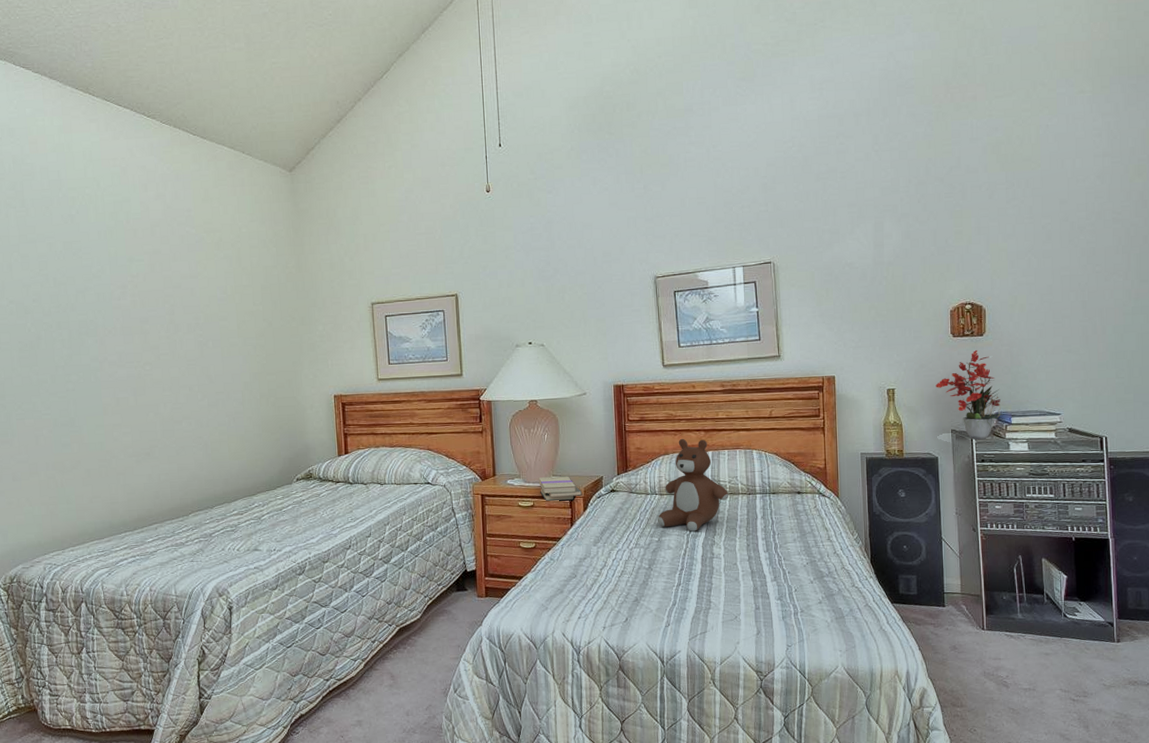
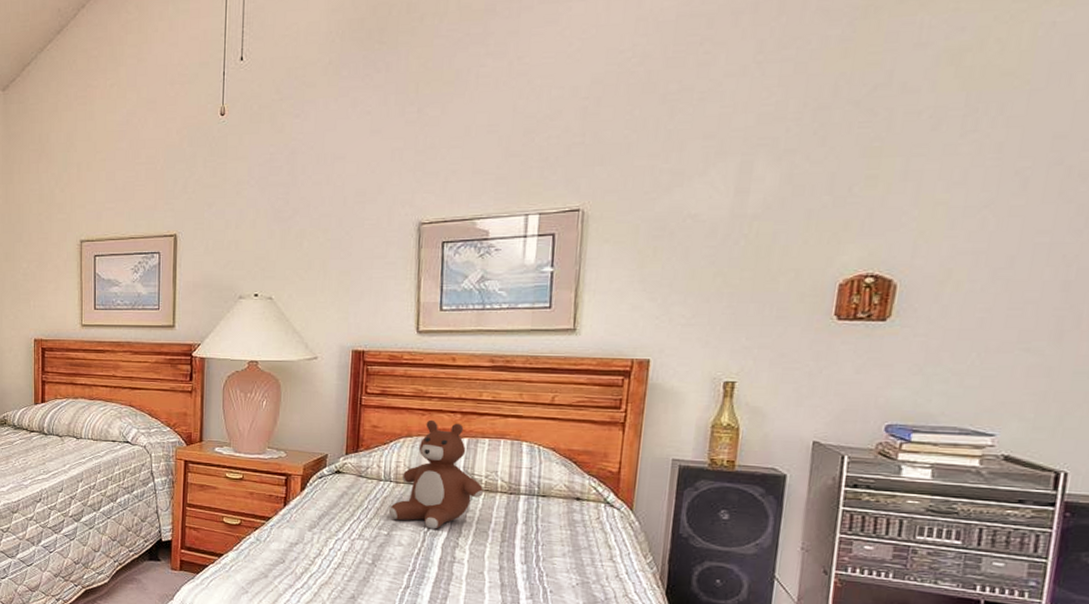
books: present [538,476,583,502] -> none [251,448,302,478]
potted flower: present [936,350,1004,440] -> none [798,339,901,459]

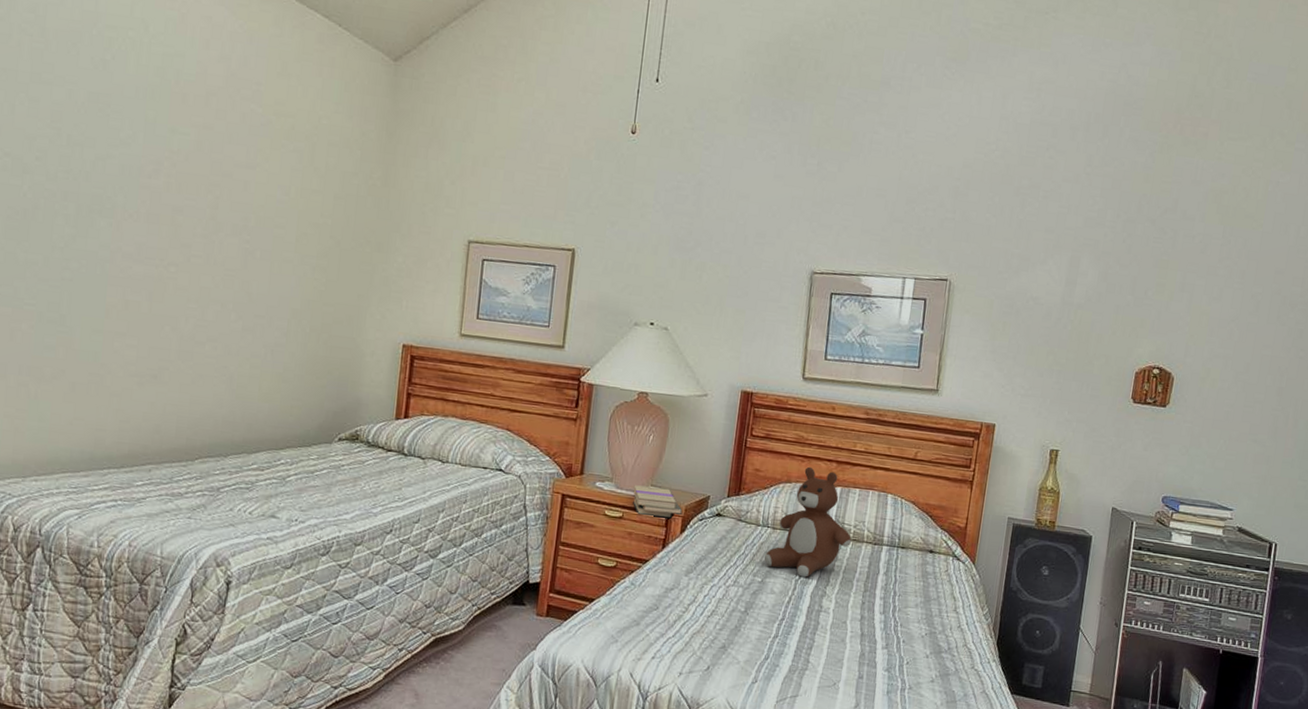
books: none [251,448,302,478] -> present [633,485,683,519]

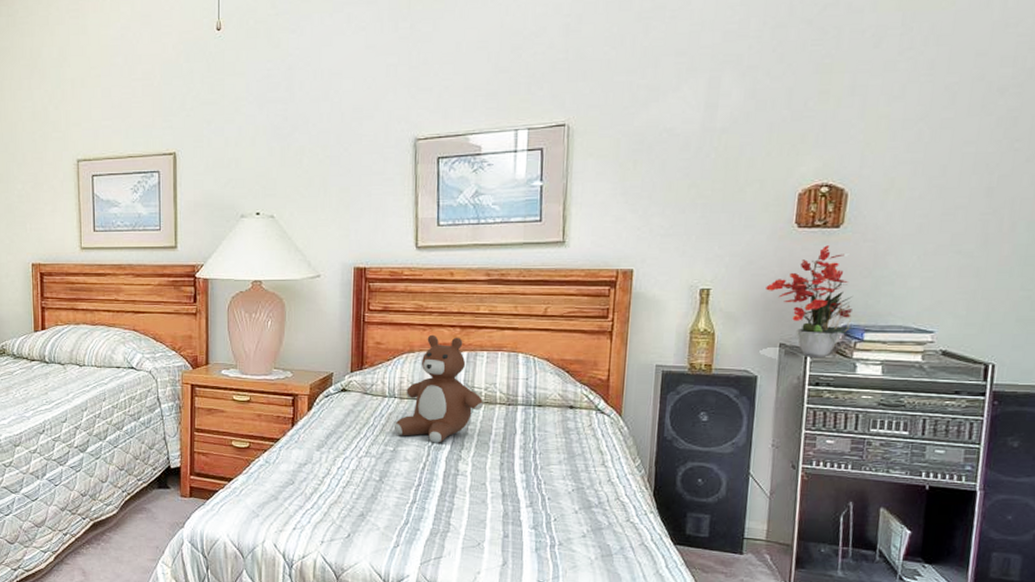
books: present [633,485,683,519] -> none [257,369,308,398]
potted flower: none [1104,422,1172,525] -> present [766,245,855,359]

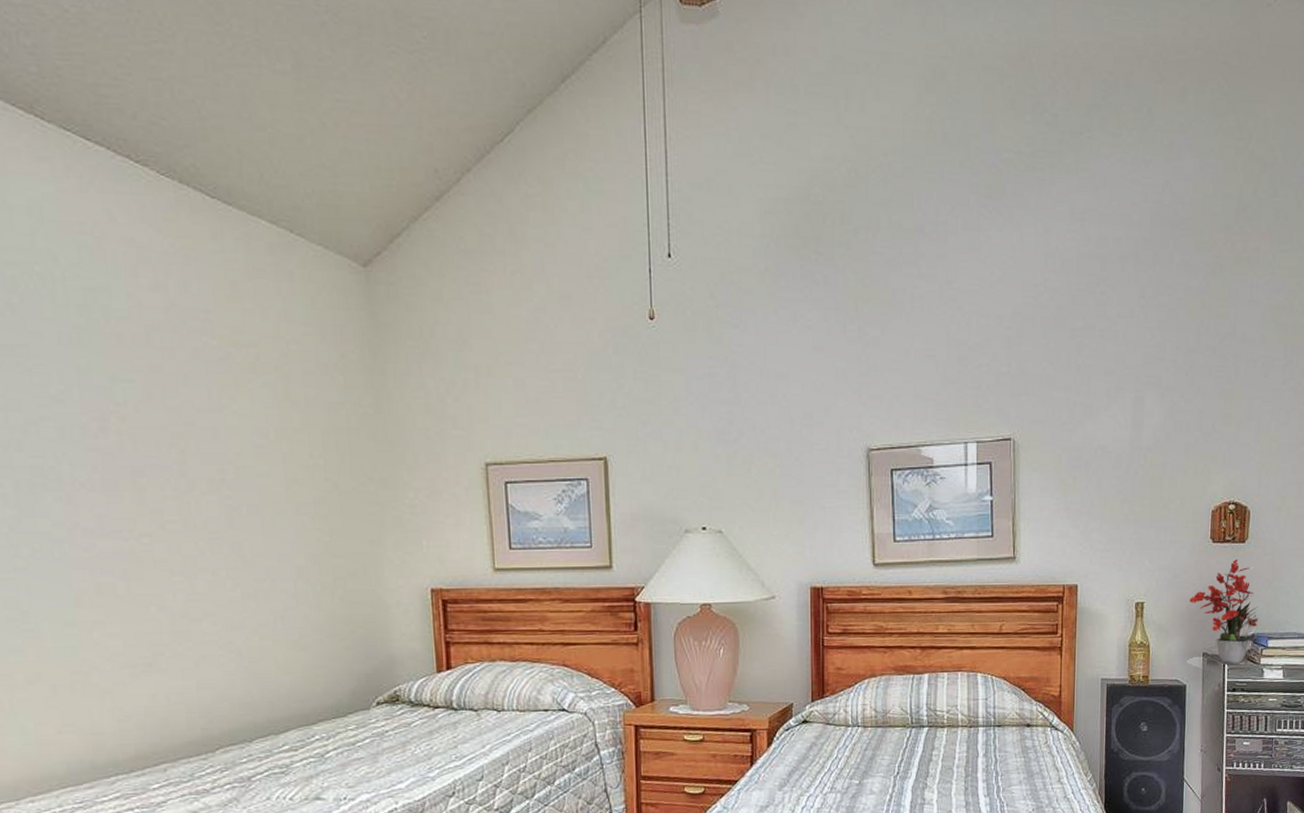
teddy bear: present [395,334,483,443] -> none [859,657,946,772]

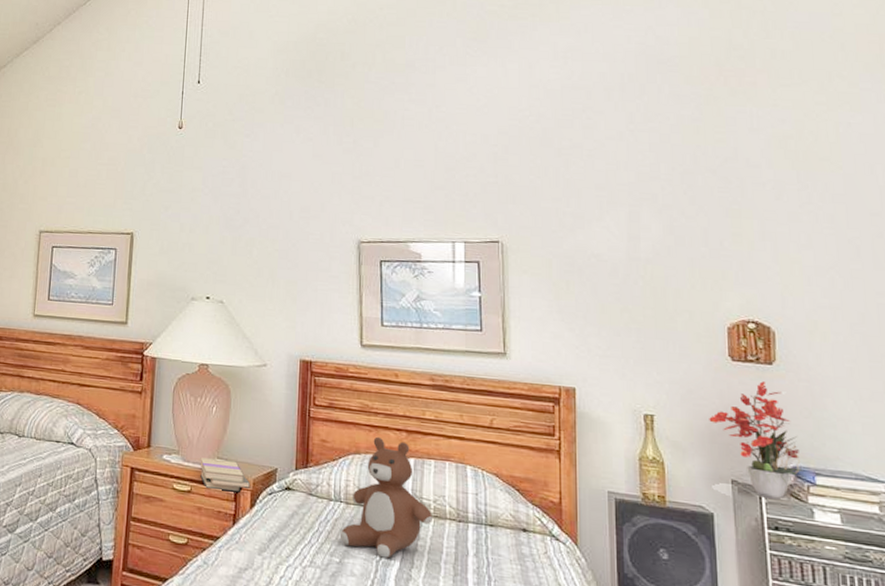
books: none [710,702,767,735] -> present [200,457,251,493]
teddy bear: none [859,657,946,772] -> present [341,436,432,558]

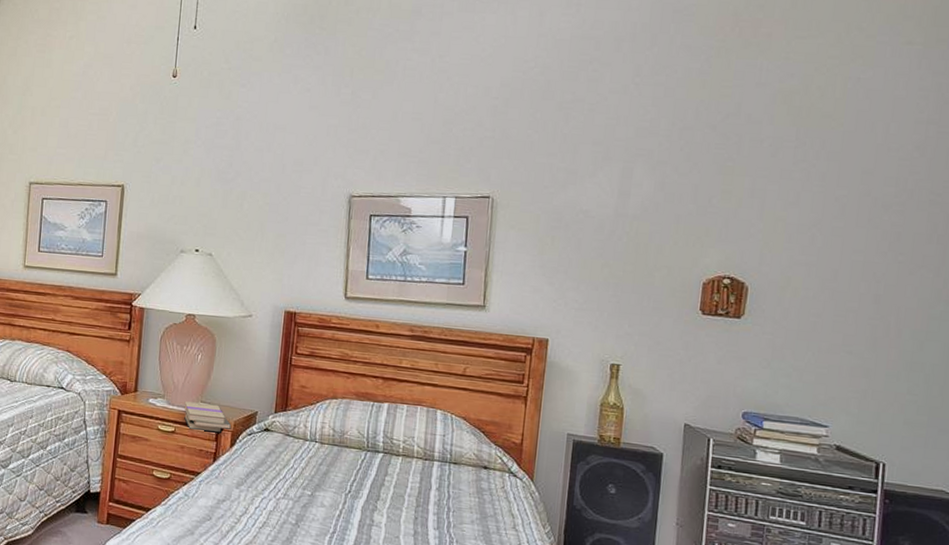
teddy bear: present [341,436,432,558] -> none [313,383,401,492]
potted flower: present [709,381,805,501] -> none [672,334,754,443]

